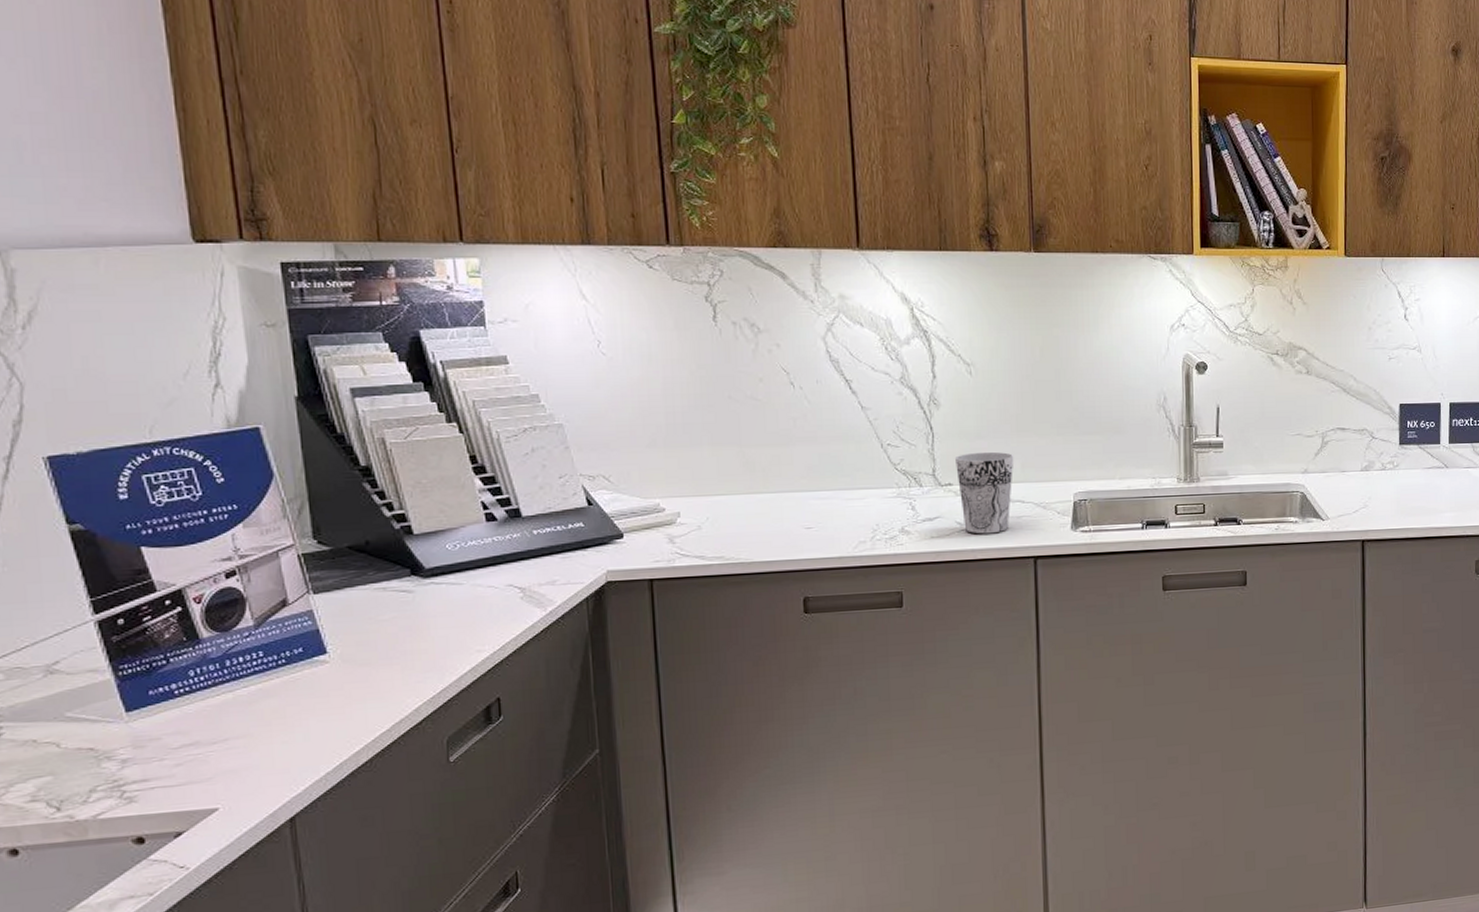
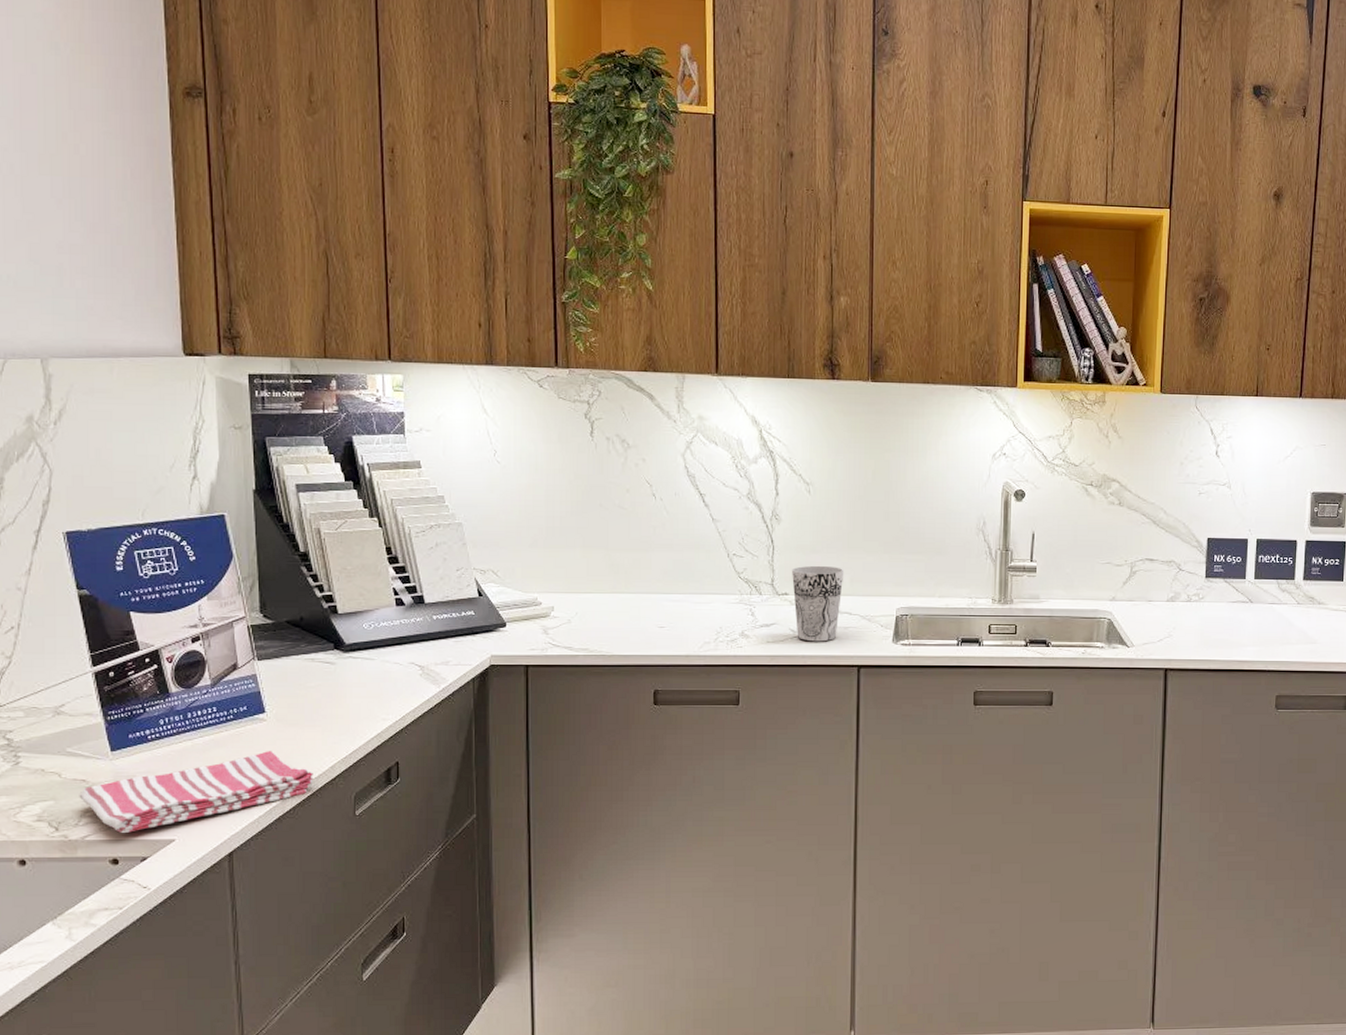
dish towel: none [85,697,394,808] -> present [79,751,313,834]

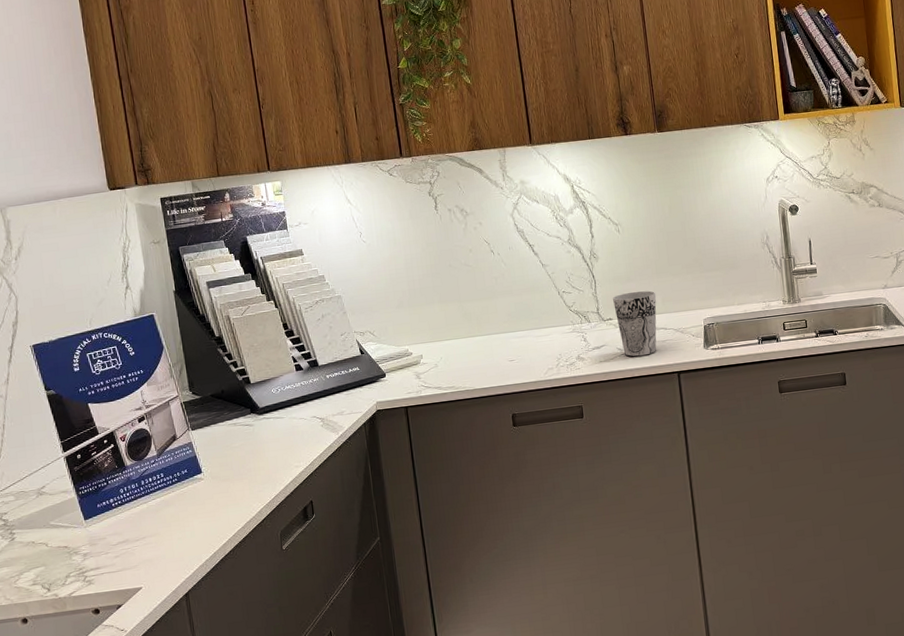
dish towel: present [79,751,313,834] -> none [63,504,246,588]

